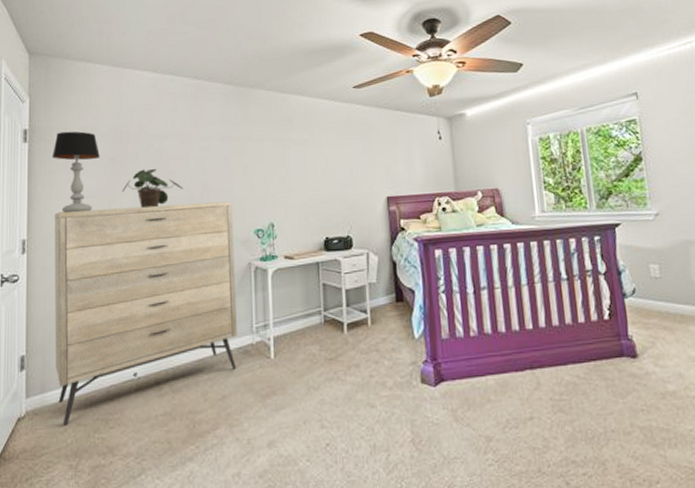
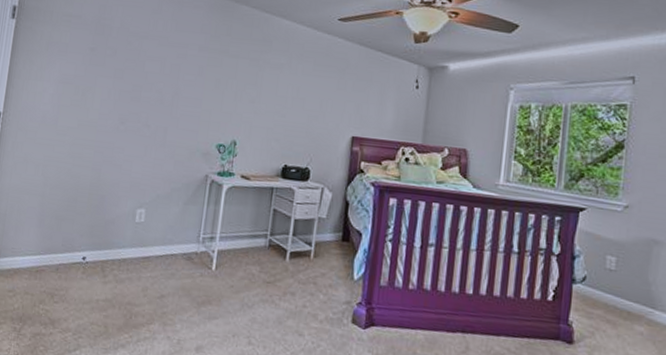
table lamp: present [51,131,100,213] -> none [35,14,81,97]
dresser: present [54,201,237,427] -> none [11,91,200,292]
potted plant: present [122,168,184,208] -> none [96,65,156,104]

